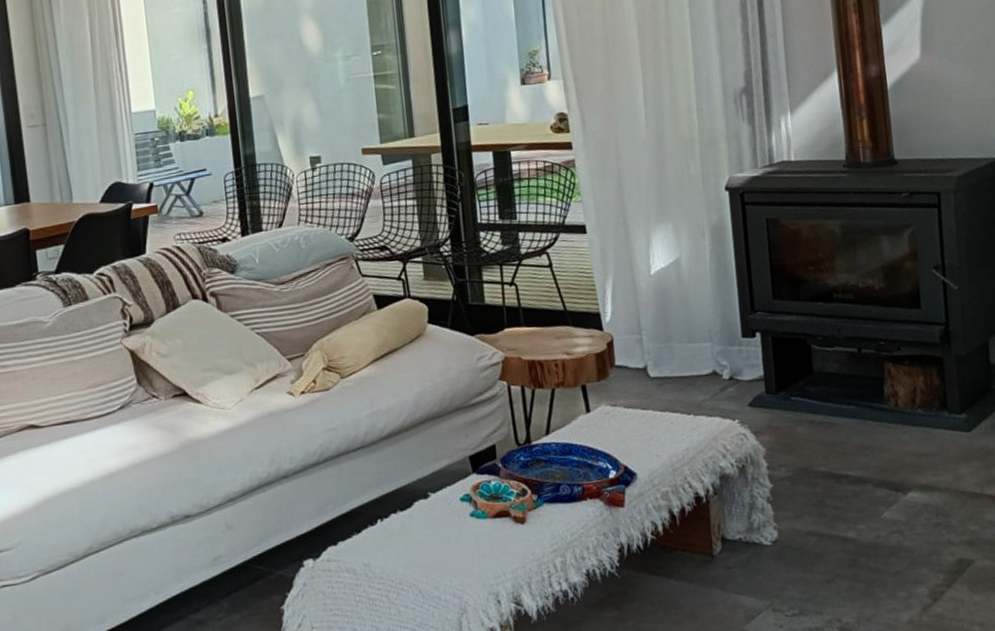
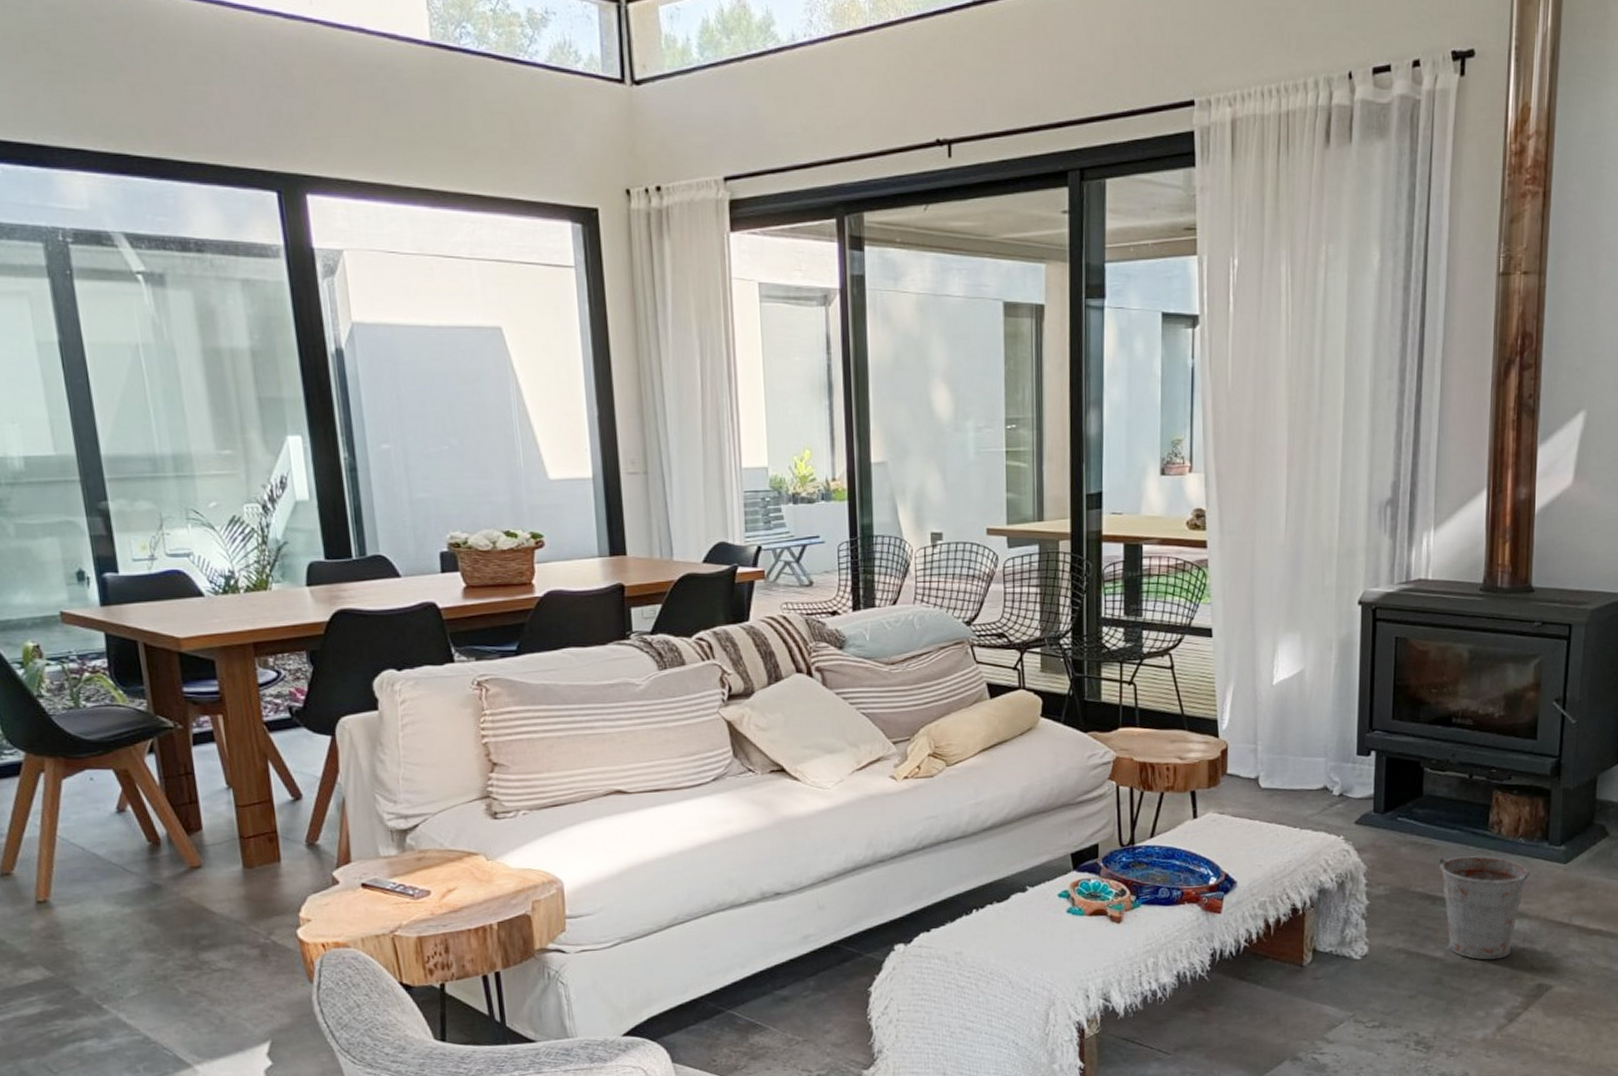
bucket: none [837,430,936,538] -> present [1438,856,1532,960]

